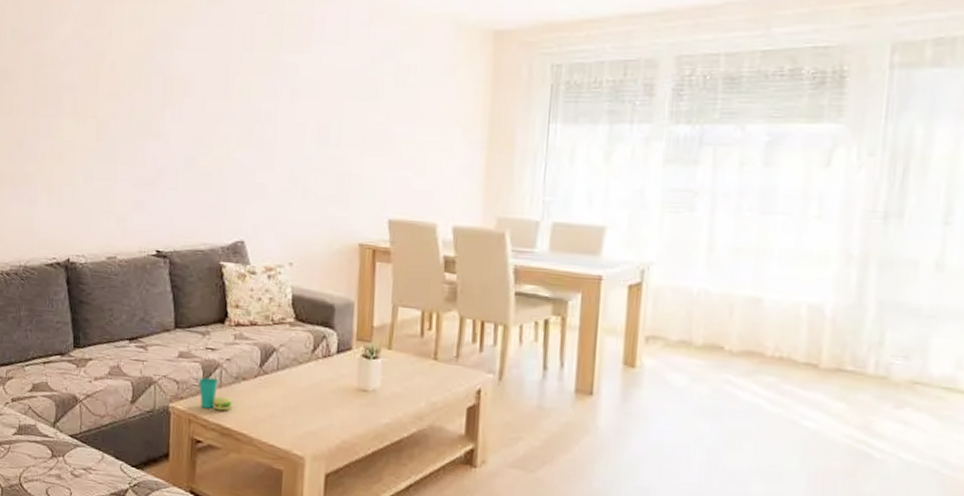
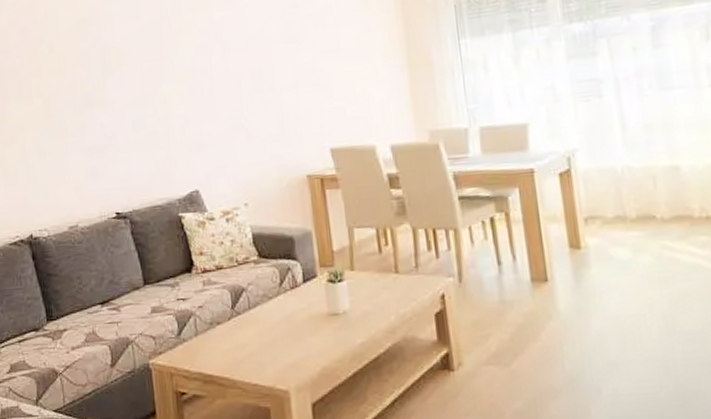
cup: present [198,377,232,411] -> none [174,327,210,360]

